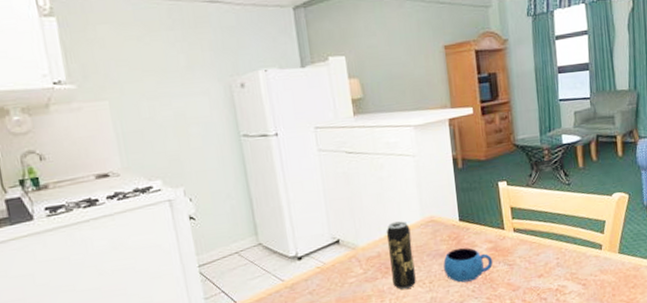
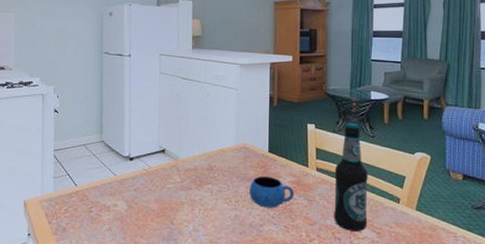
beverage can: present [386,221,416,290] -> none [204,143,225,203]
bottle: none [532,172,572,289] -> present [334,122,368,232]

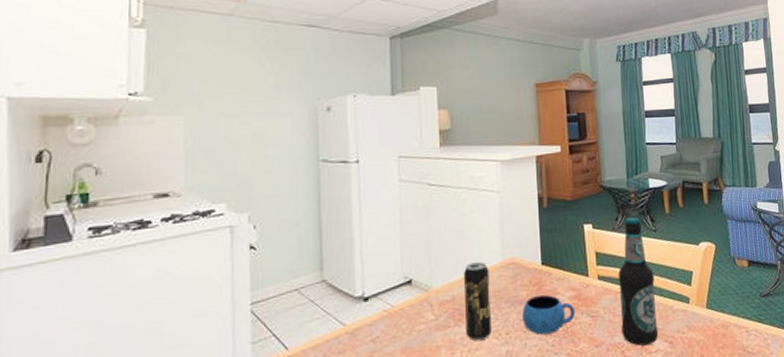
beverage can: none [204,143,225,203] -> present [463,262,492,341]

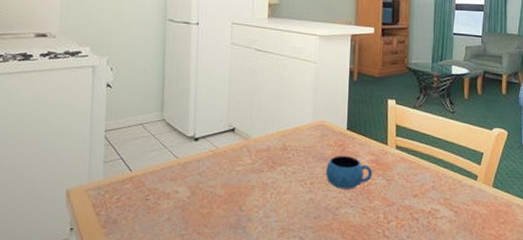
beverage can: present [463,262,492,341] -> none [277,120,301,186]
bottle: present [618,217,659,346] -> none [412,98,447,211]

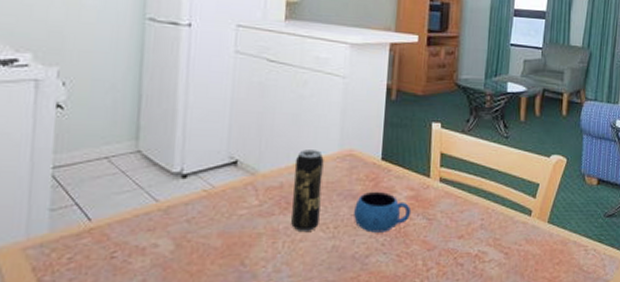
beverage can: none [277,120,301,186] -> present [291,150,324,231]

